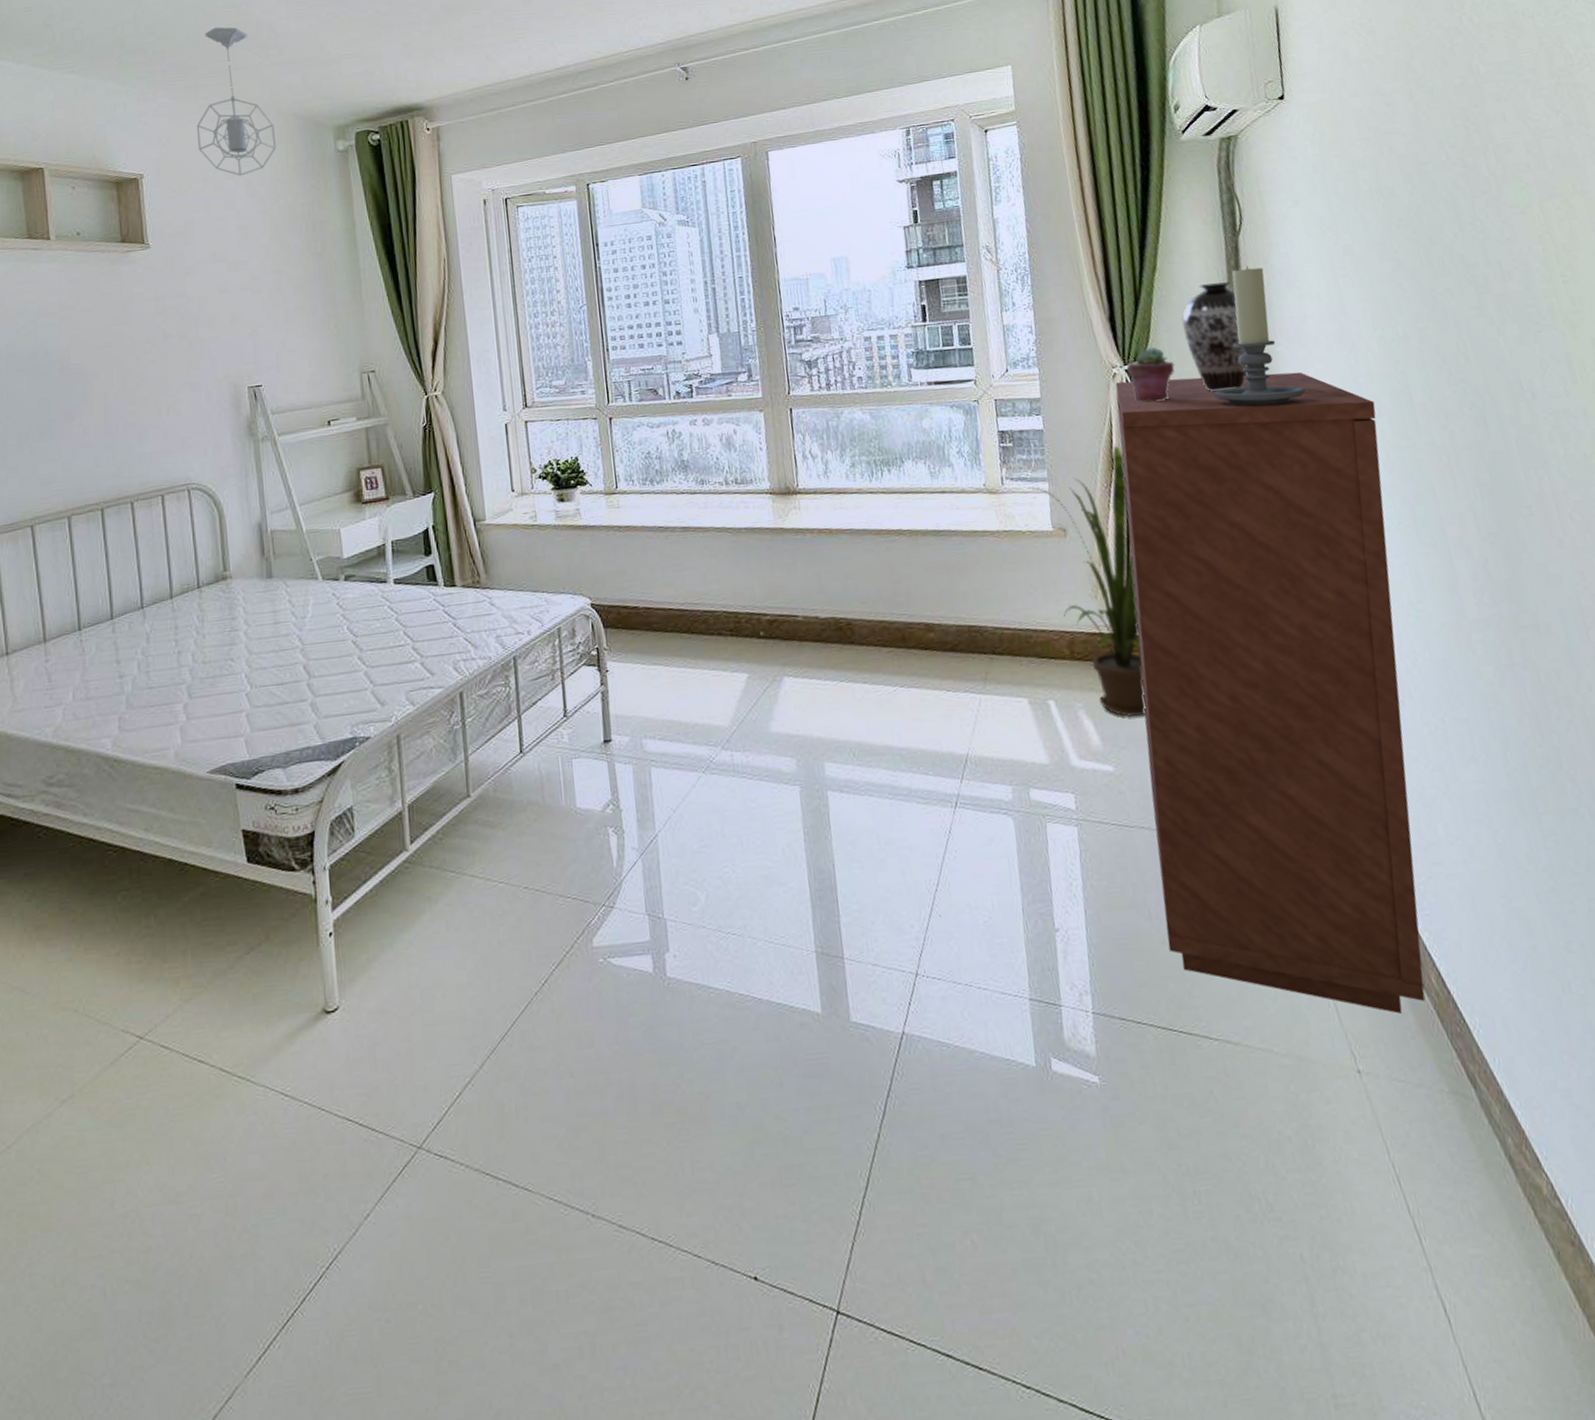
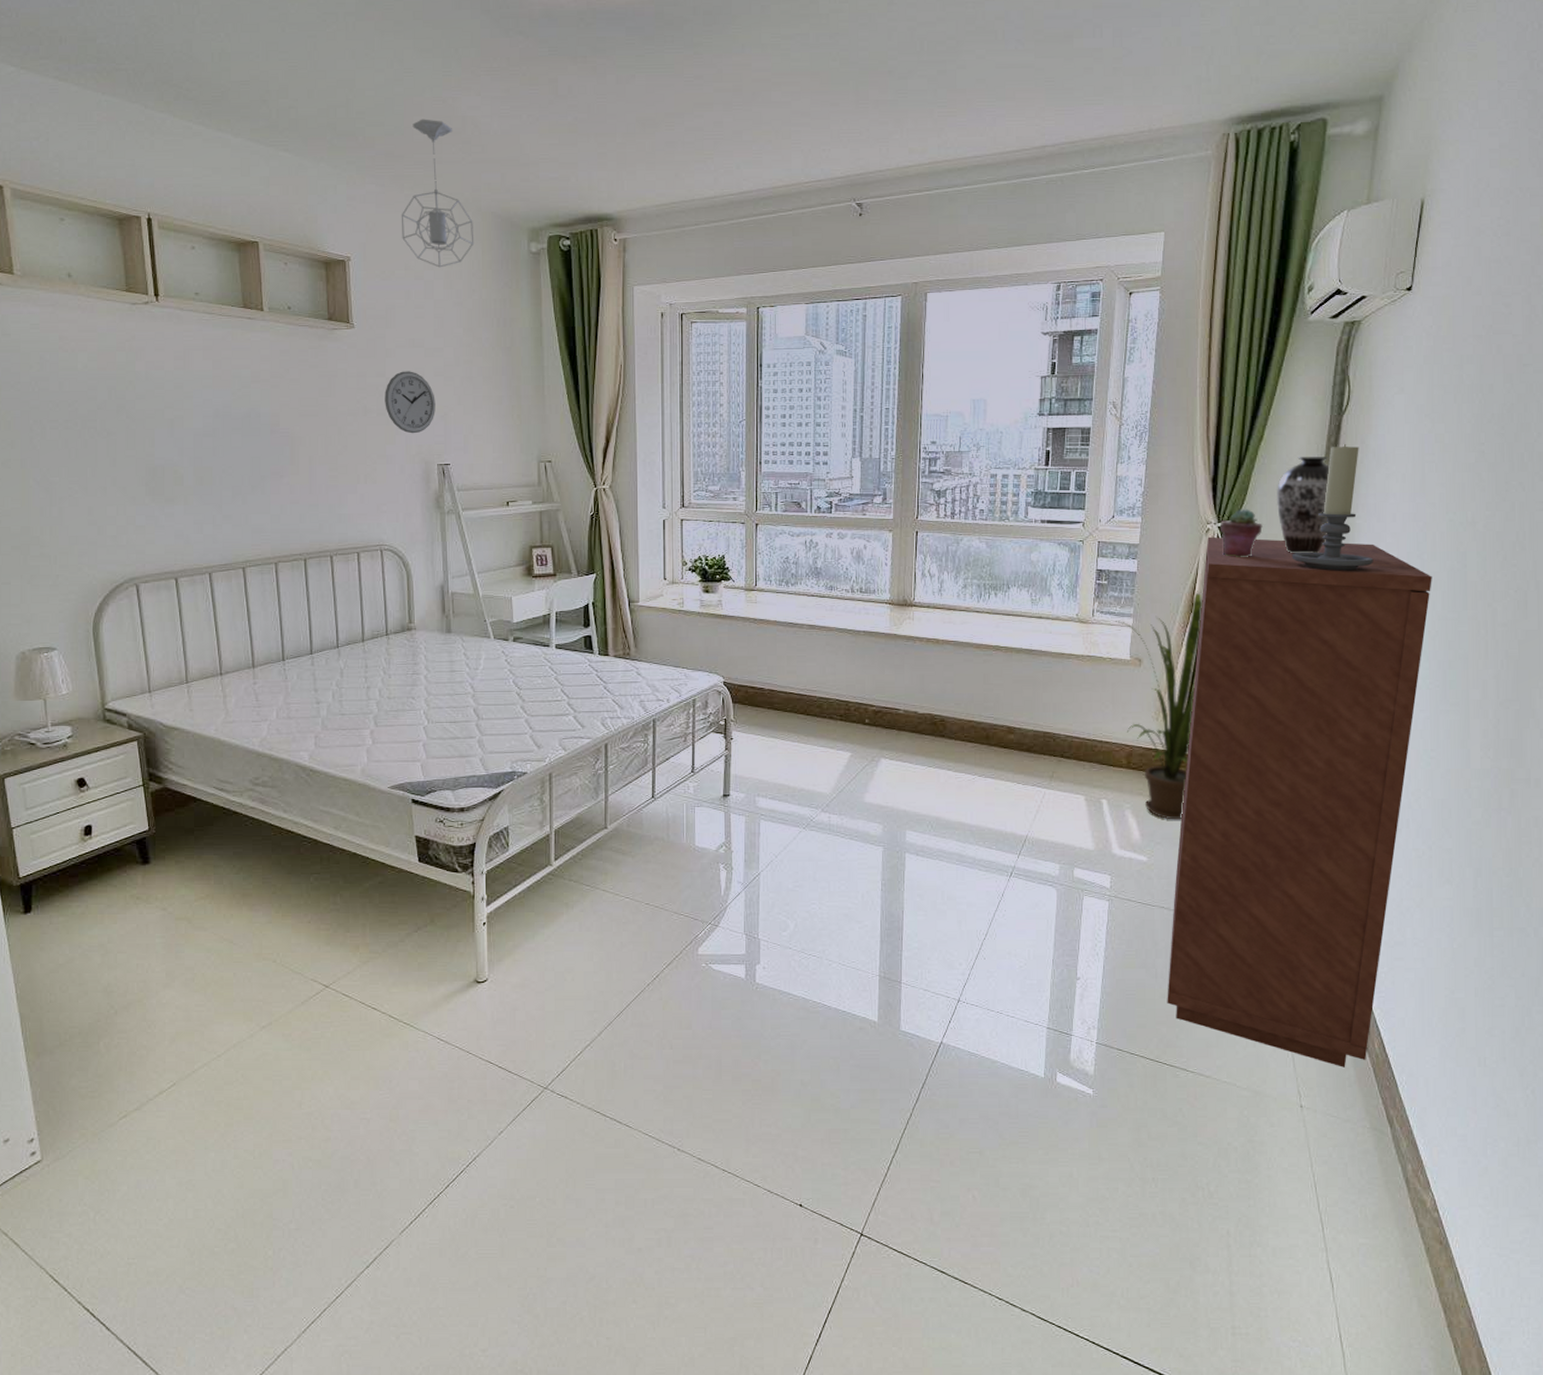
wall clock: none [186,288,243,356] -> present [385,371,436,434]

